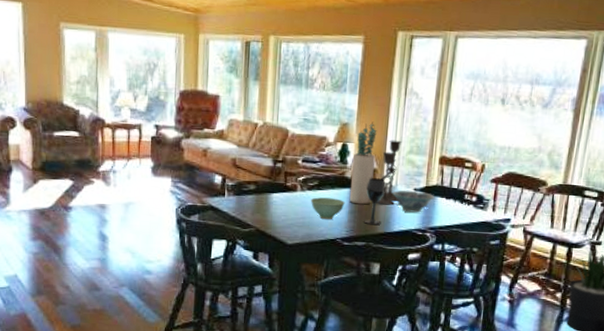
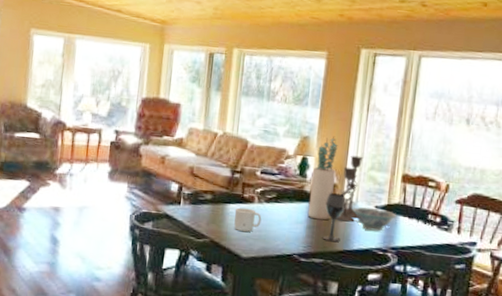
mug: none [278,196,305,220] -> present [234,207,262,232]
bowl: present [310,197,345,220] -> none [267,210,304,234]

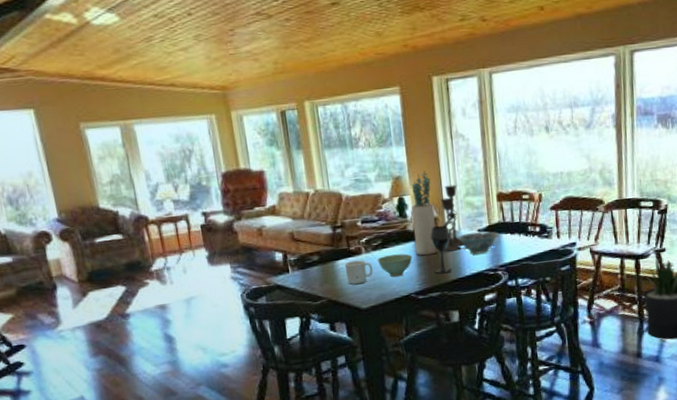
bowl: none [267,210,304,234] -> present [377,253,413,277]

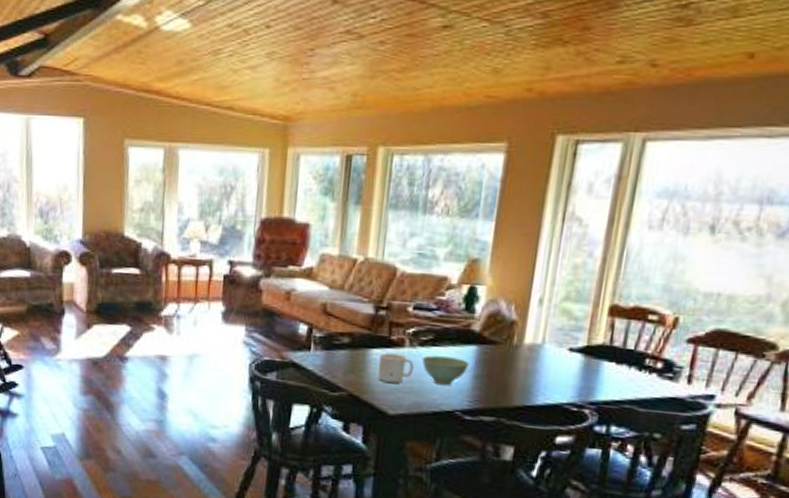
vase: present [412,170,437,256] -> none [475,257,519,368]
wine glass: present [430,226,452,274] -> none [494,332,528,396]
candlestick: present [441,184,464,252] -> none [514,282,555,370]
bowl: present [457,231,500,254] -> none [536,349,600,381]

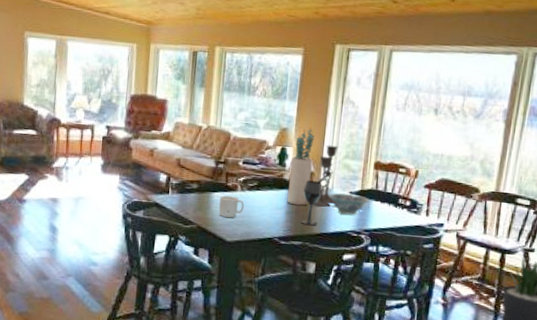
bowl: present [421,355,470,386] -> none [249,197,283,219]
vase: none [475,257,519,368] -> present [287,127,315,206]
wine glass: none [494,332,528,396] -> present [301,180,322,226]
candlestick: none [514,282,555,370] -> present [314,145,339,207]
bowl: none [536,349,600,381] -> present [328,193,370,215]

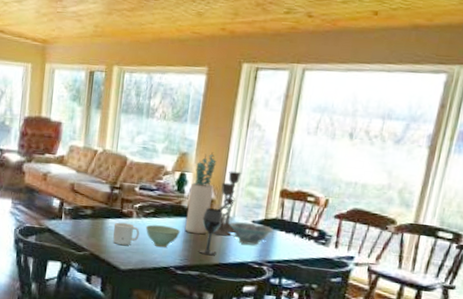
bowl: none [249,197,283,219] -> present [145,224,181,248]

